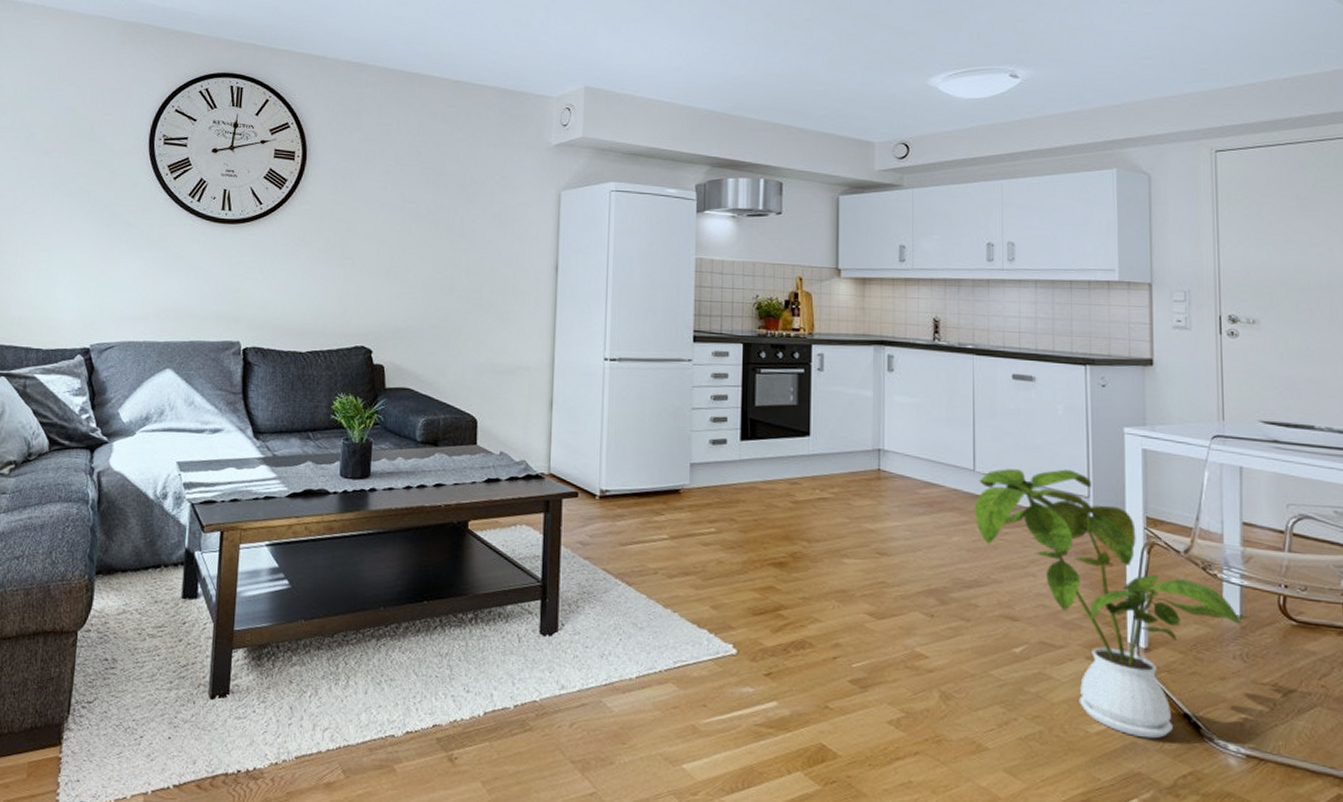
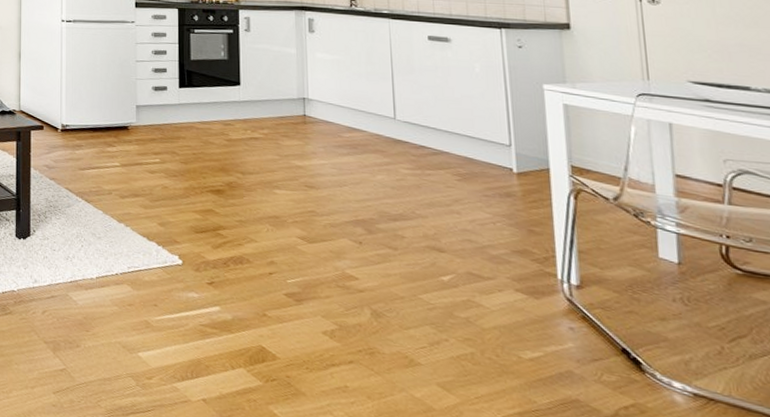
house plant: present [974,469,1251,739] -> none [396,118,690,370]

